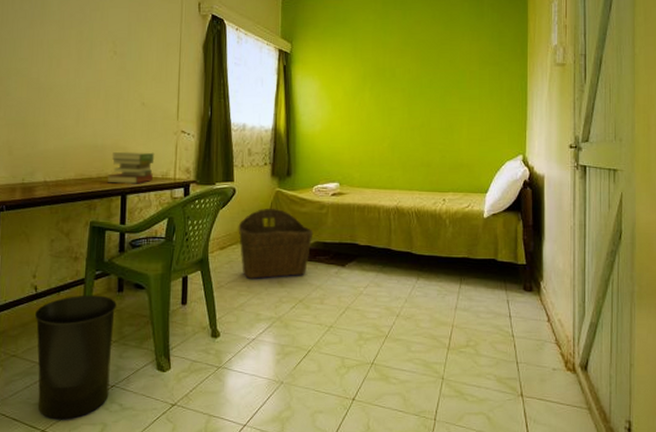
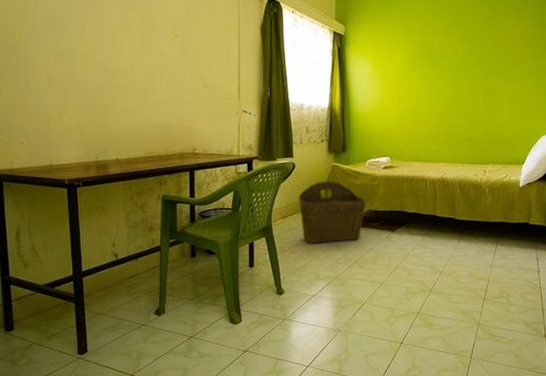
waste bin: present [34,295,117,420] -> none [116,260,190,366]
books: present [108,151,155,185] -> none [176,130,219,162]

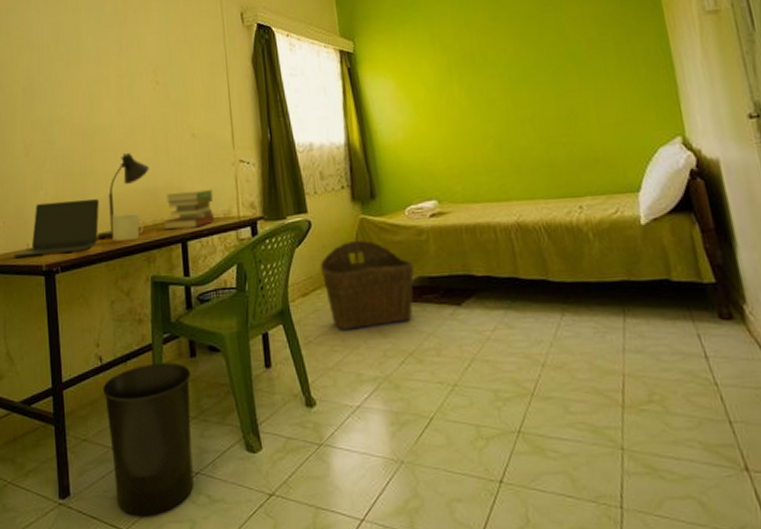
laptop: none [38,127,119,172] -> present [14,199,99,257]
desk lamp: none [115,92,165,162] -> present [97,152,149,238]
waste bin: none [116,260,190,366] -> present [102,362,194,517]
mug: none [129,143,159,167] -> present [111,212,145,242]
books: none [176,130,219,162] -> present [164,189,215,230]

